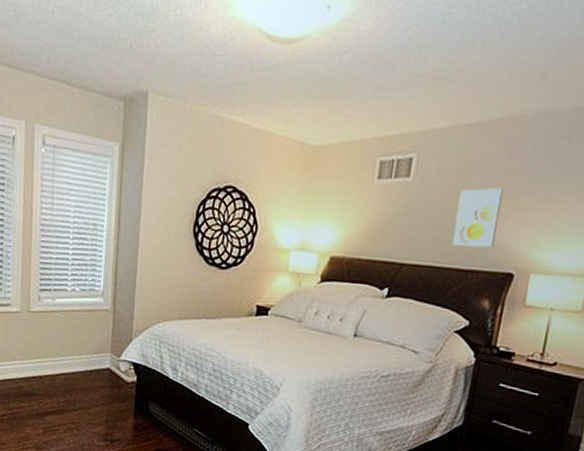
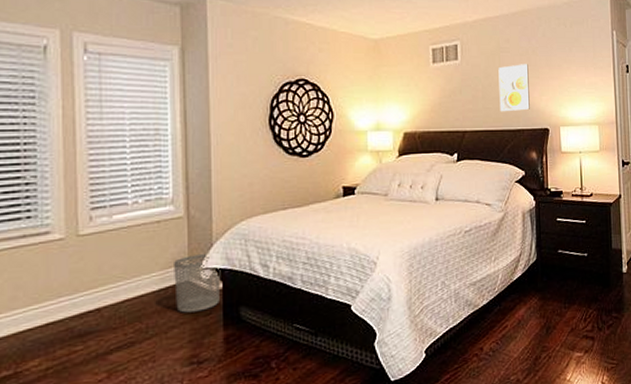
waste bin: none [98,346,137,398] -> present [174,254,221,313]

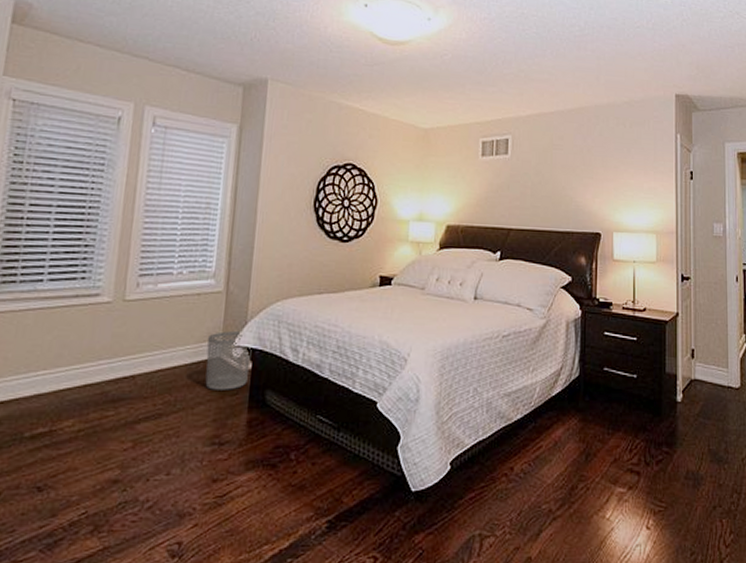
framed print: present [498,64,530,112] -> none [549,163,582,212]

